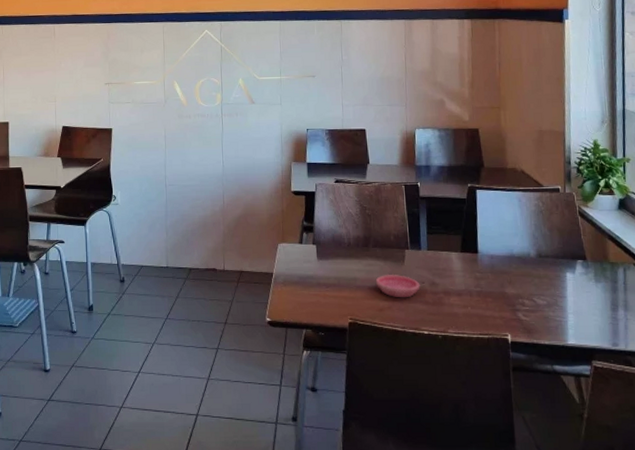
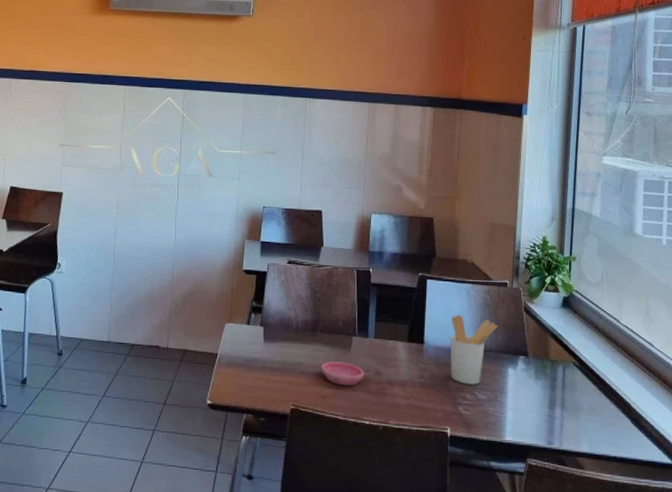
utensil holder: none [504,222,553,291] -> present [451,314,498,385]

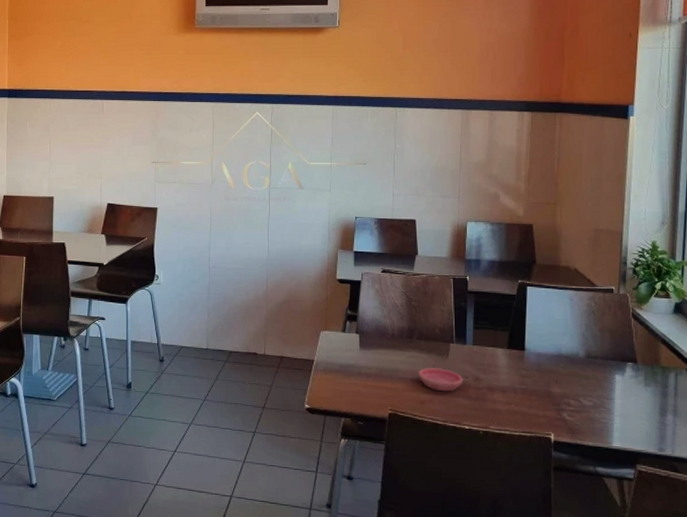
utensil holder: present [451,314,498,385] -> none [553,321,604,391]

